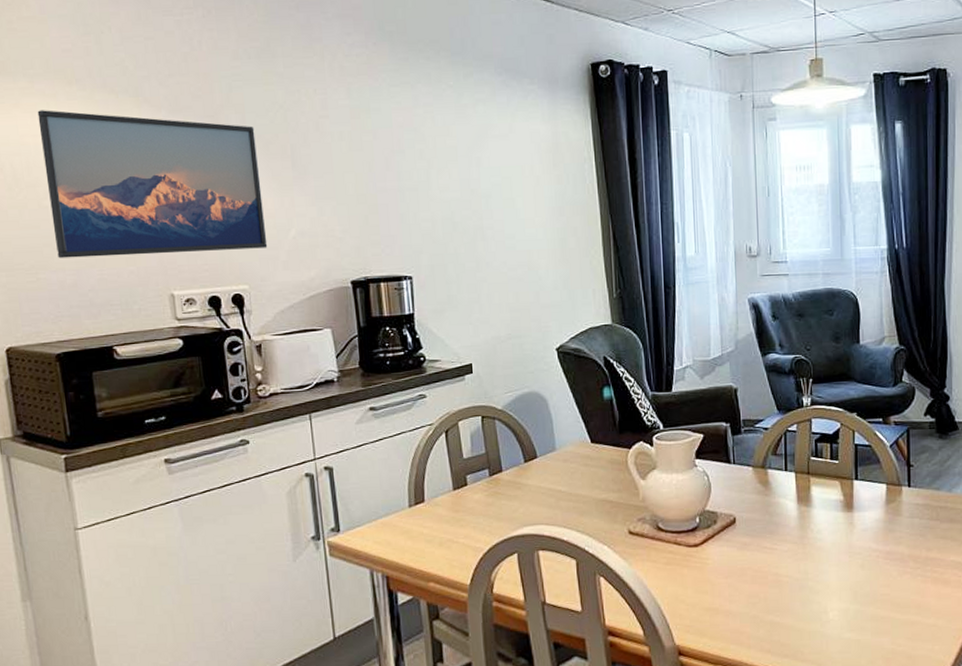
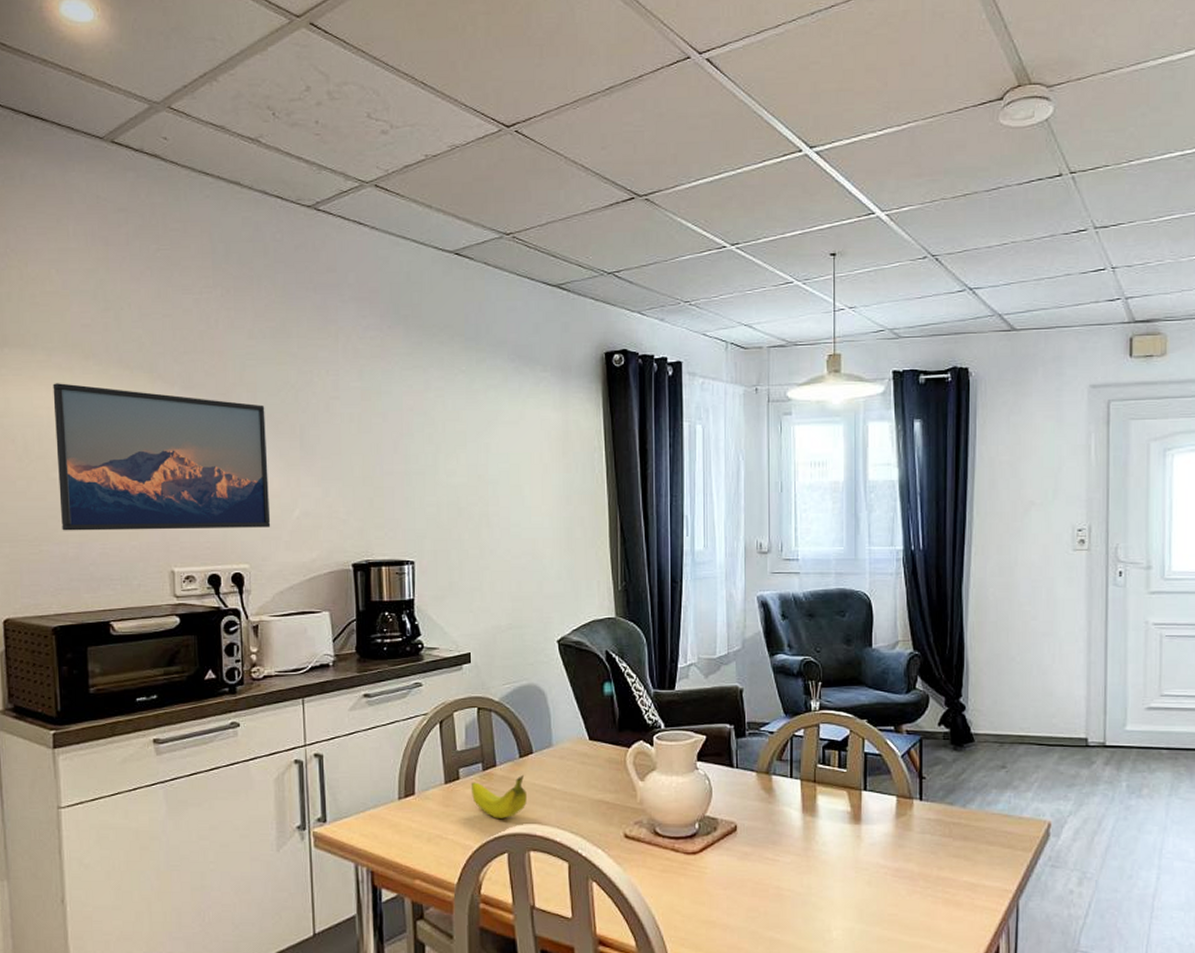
fruit: none [478,478,534,521] -> present [471,774,527,818]

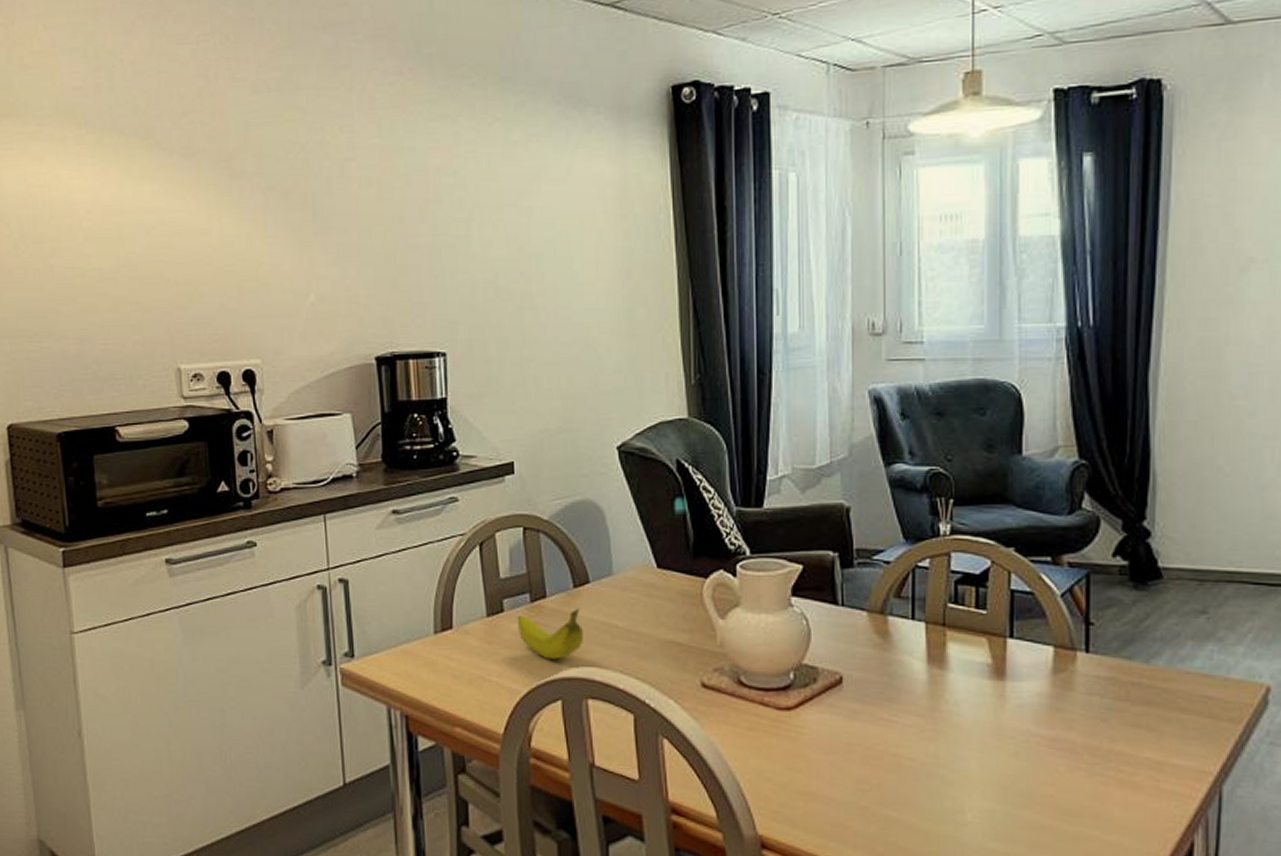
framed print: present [53,383,271,531] -> none [45,156,283,325]

